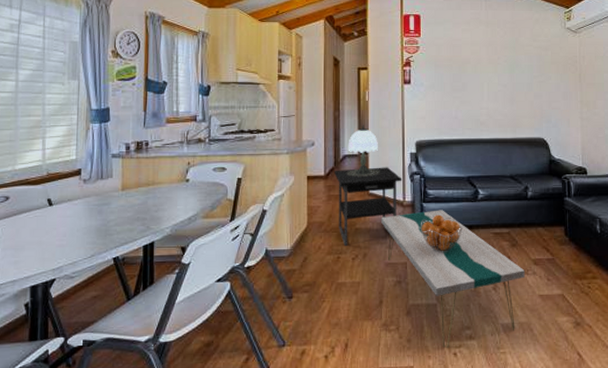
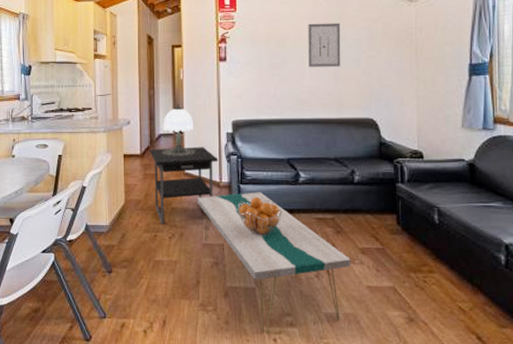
wall art: none [486,50,516,90] -> present [308,23,341,67]

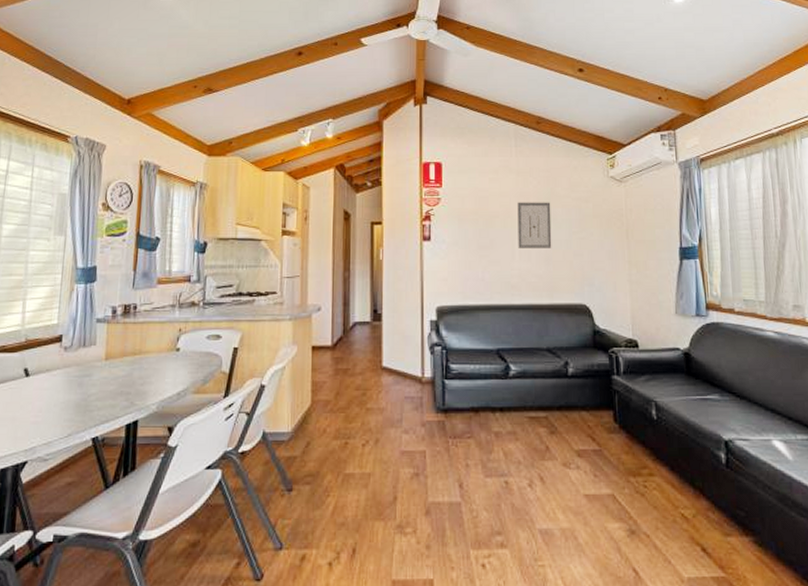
nightstand: present [150,147,219,226] -> none [343,336,421,430]
table lamp: present [162,104,205,156] -> none [356,288,406,347]
coffee table: present [197,192,351,334] -> none [396,388,567,559]
fruit basket: present [237,197,282,237] -> none [441,394,491,441]

